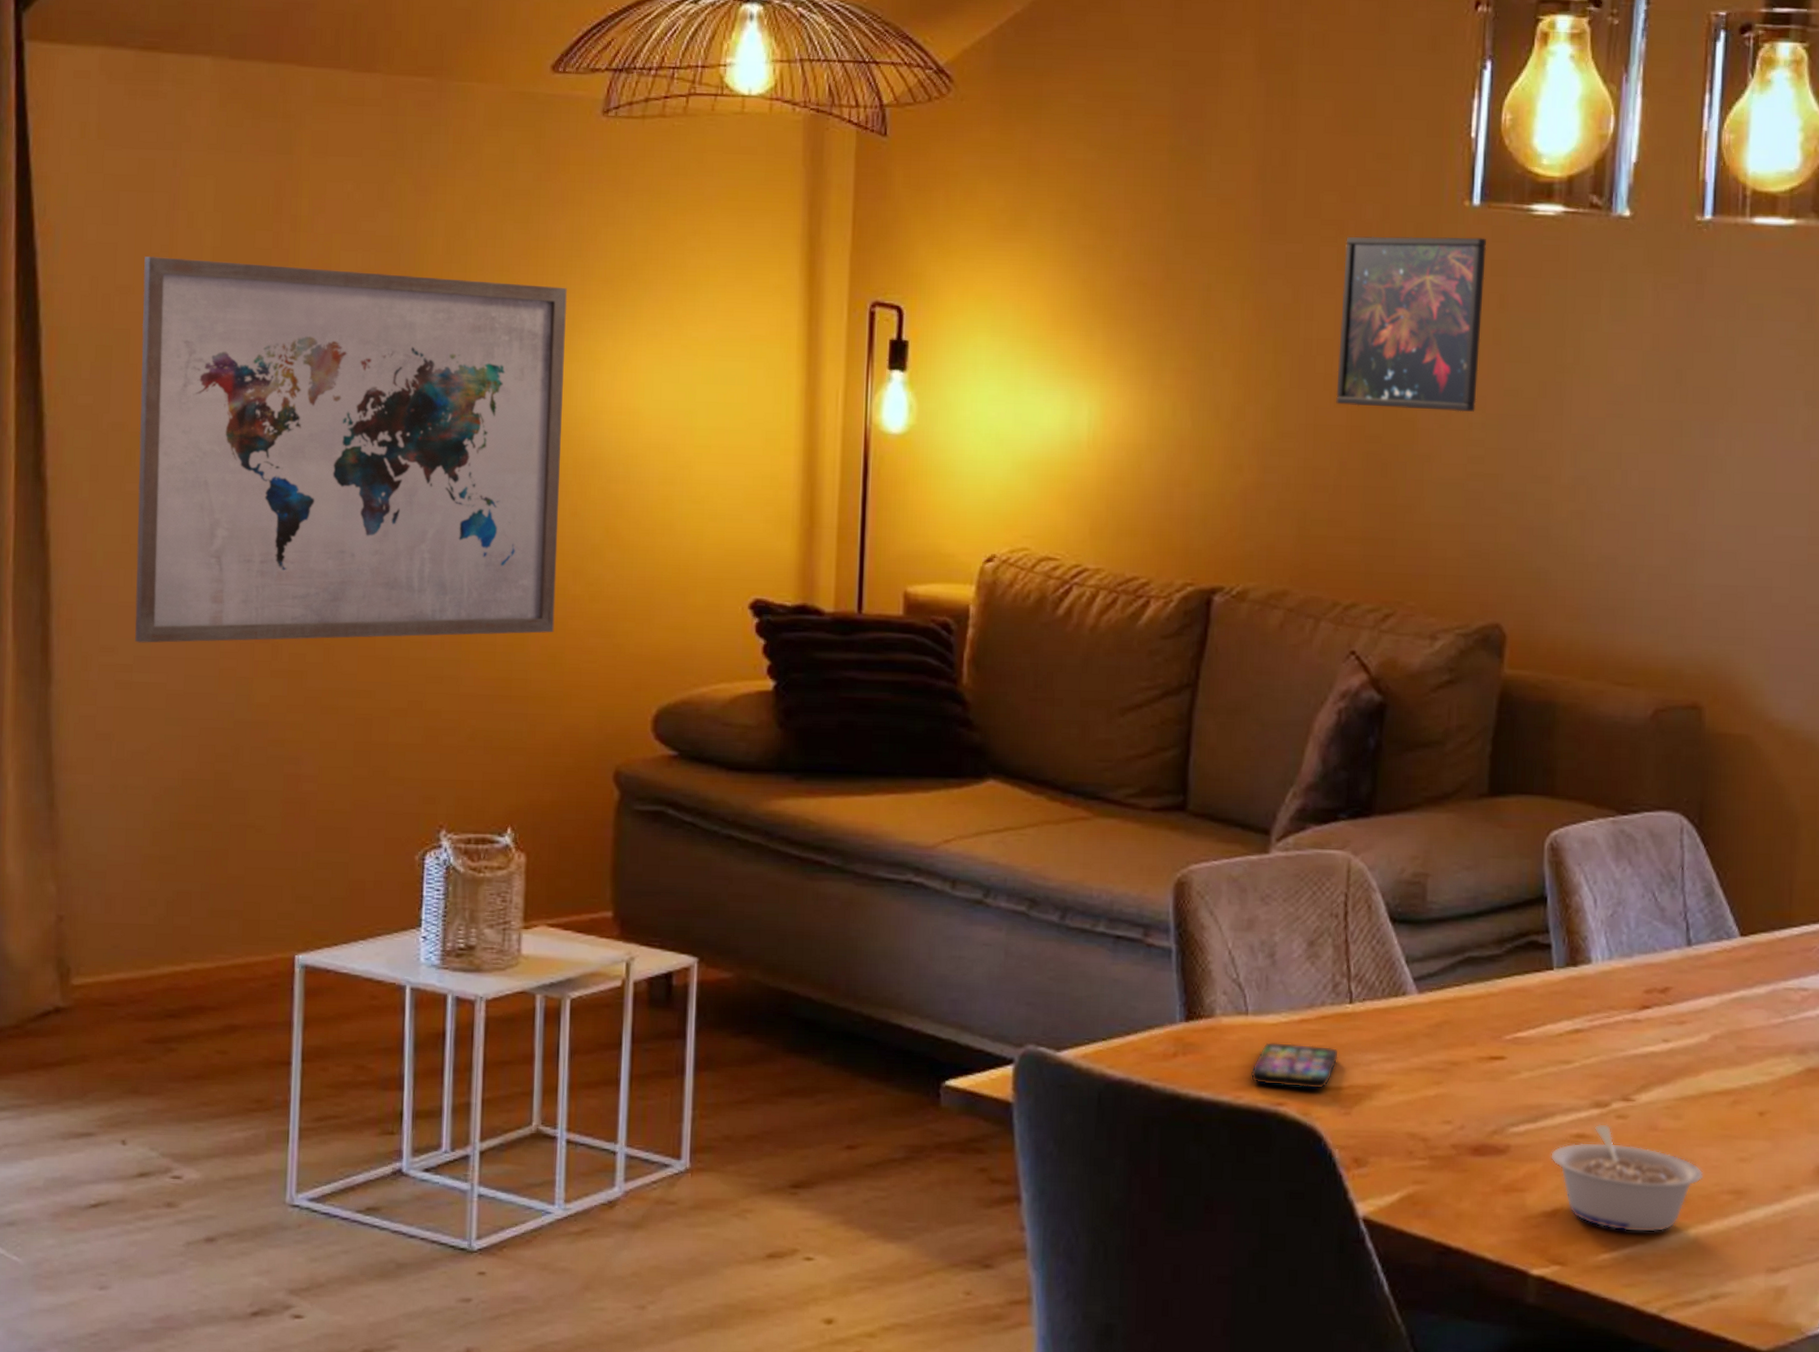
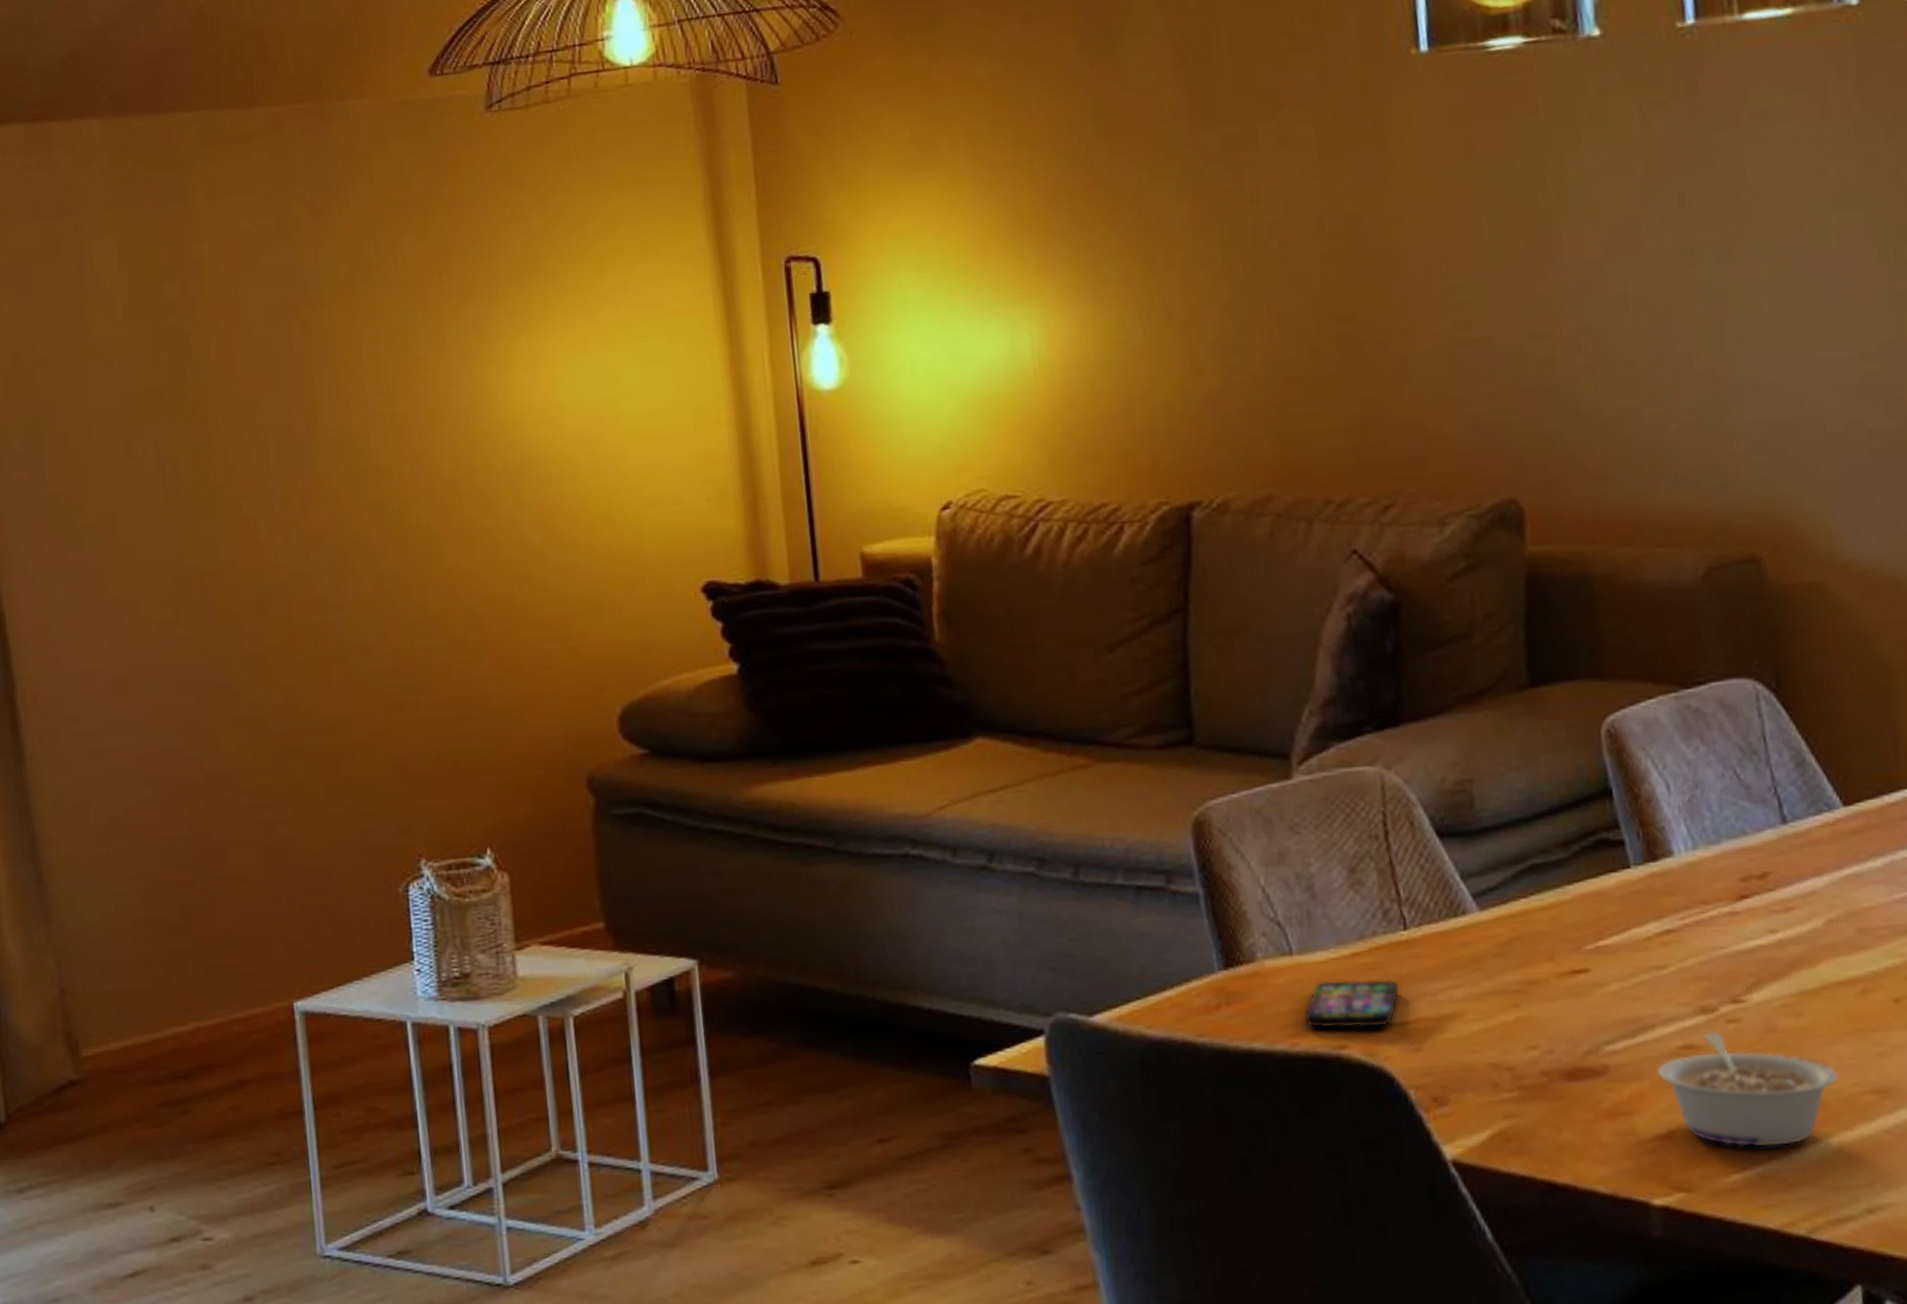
wall art: present [135,256,568,643] -> none [59,291,507,709]
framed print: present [1336,236,1487,412] -> none [1284,85,1455,289]

